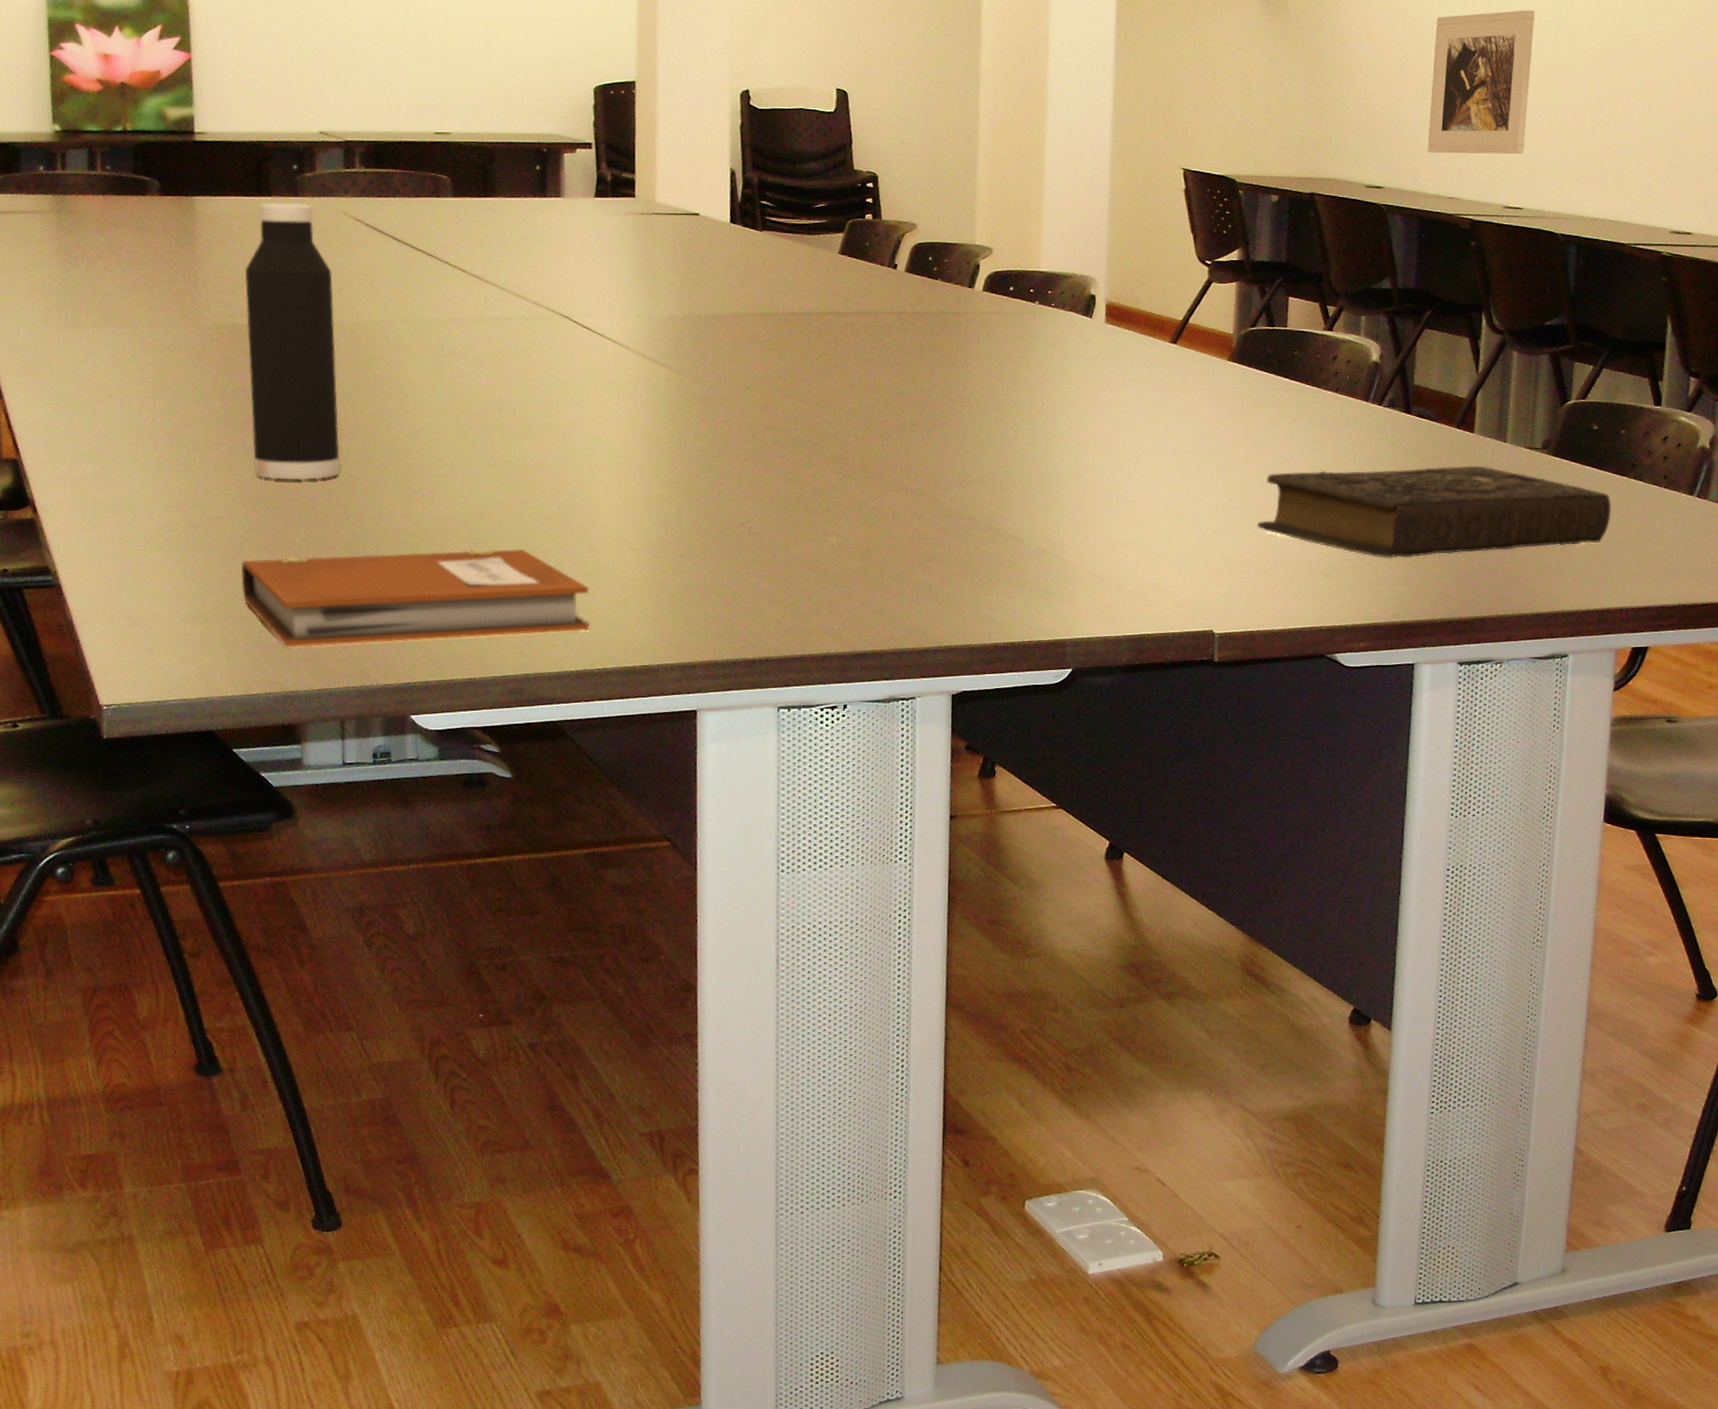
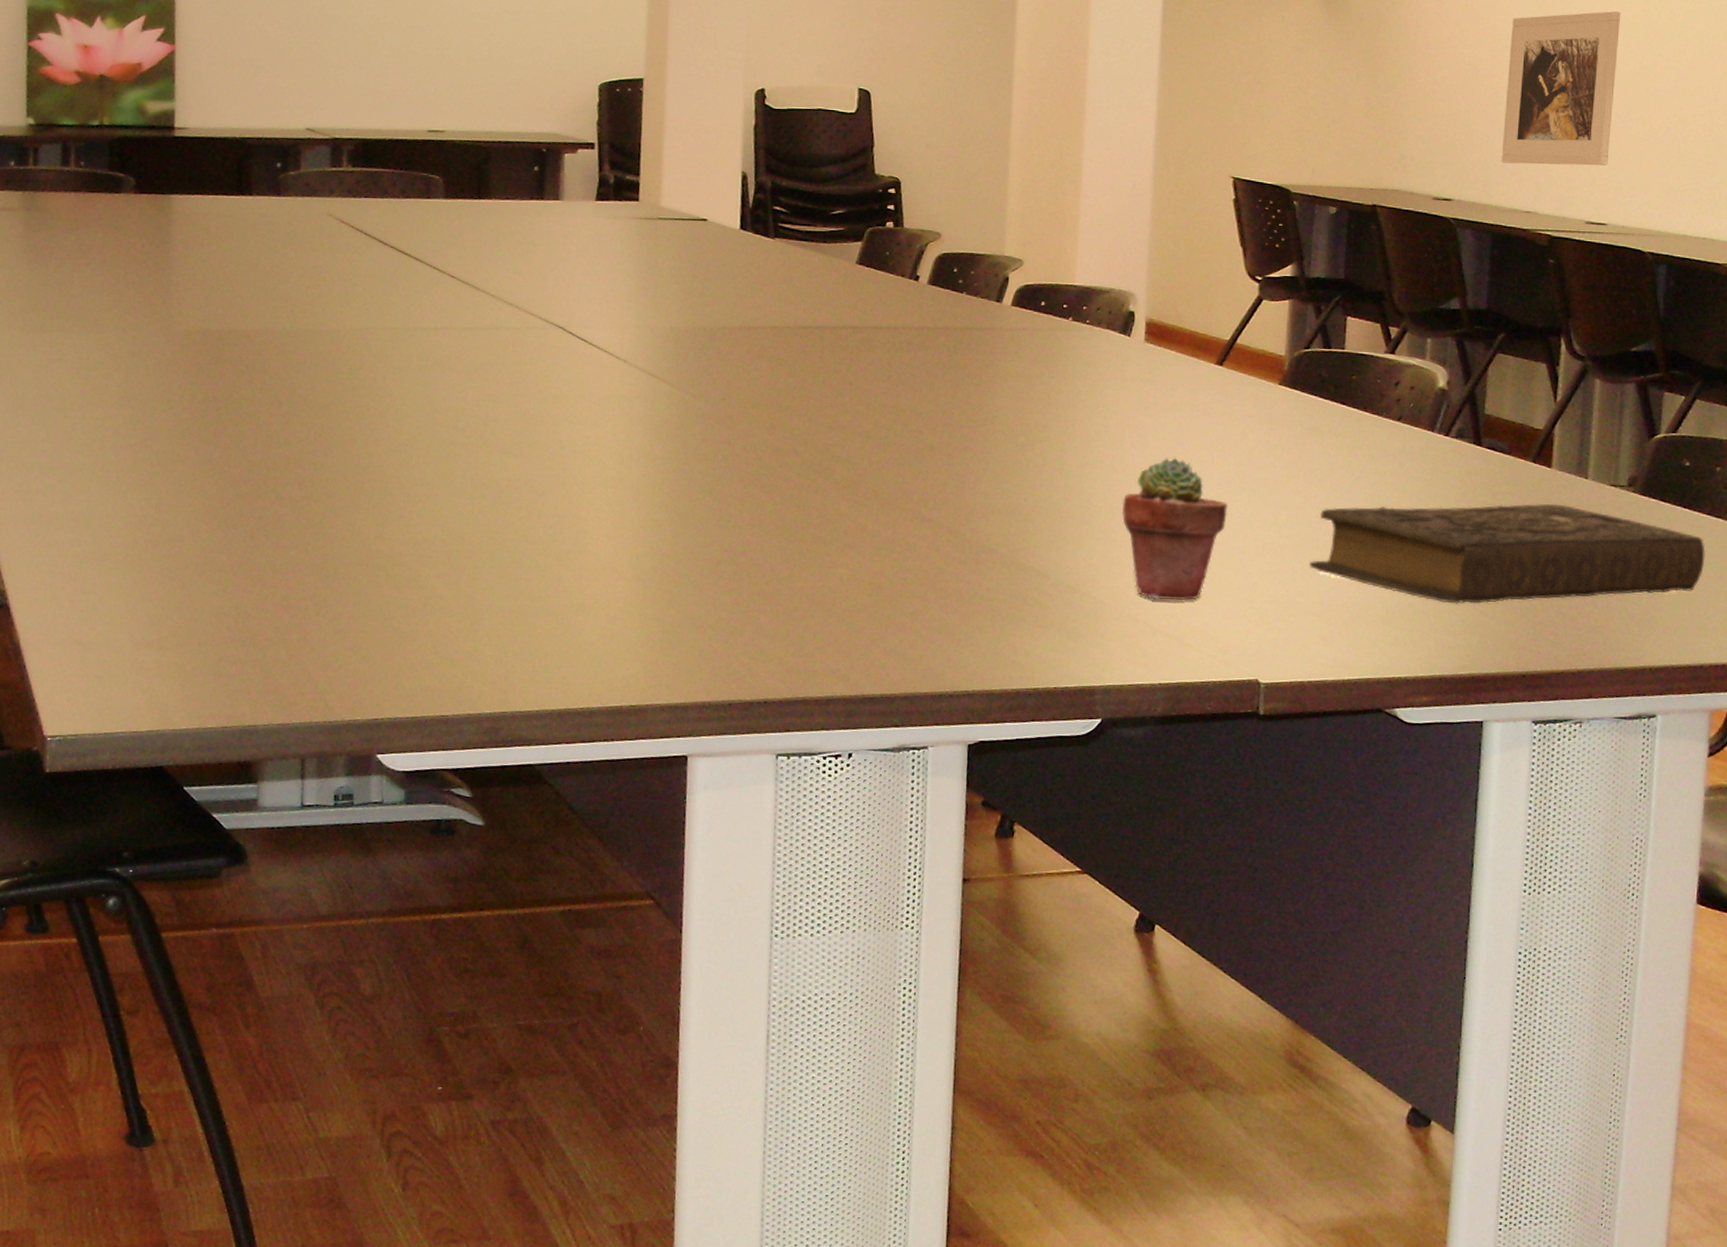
notebook: present [240,548,590,648] -> none [201,575,574,678]
water bottle: present [244,202,341,481] -> none [220,202,313,498]
potted succulent: none [1087,429,1184,560] -> present [1121,457,1229,601]

